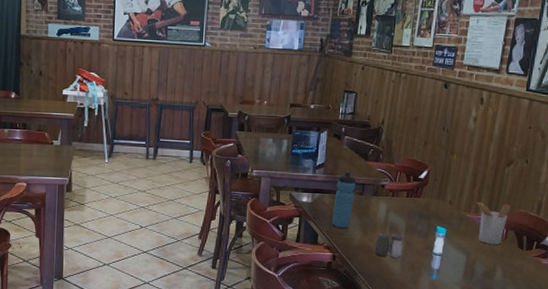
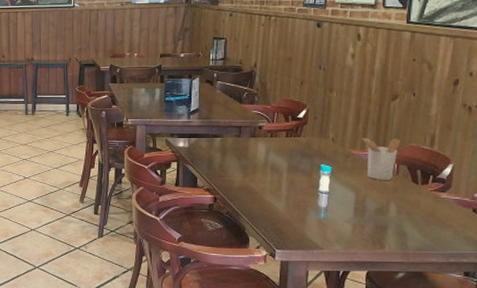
water bottle: present [332,172,356,228] -> none [210,116,232,170]
salt and pepper shaker: present [374,233,403,259] -> none [256,174,286,198]

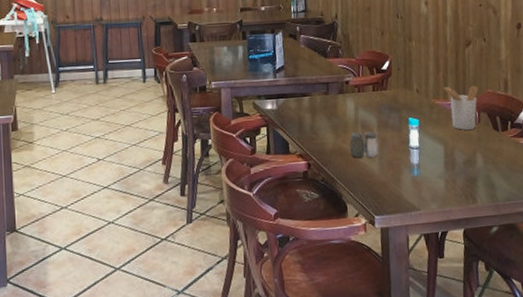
salt and pepper shaker: none [256,174,286,198] -> present [349,131,379,159]

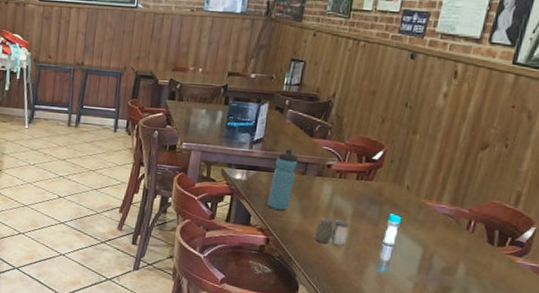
water bottle: none [300,72,321,133] -> present [267,149,298,210]
utensil holder: present [442,85,479,130] -> none [439,189,483,238]

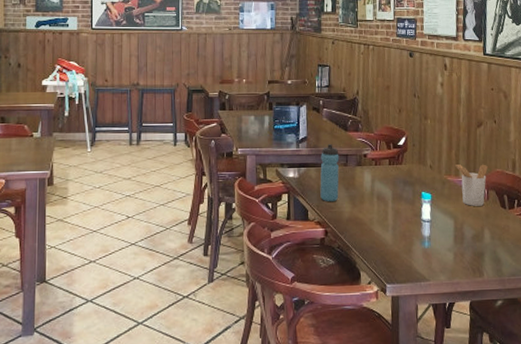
salt and pepper shaker: present [314,217,349,247] -> none [365,203,393,229]
utensil holder: none [439,189,483,238] -> present [454,164,488,206]

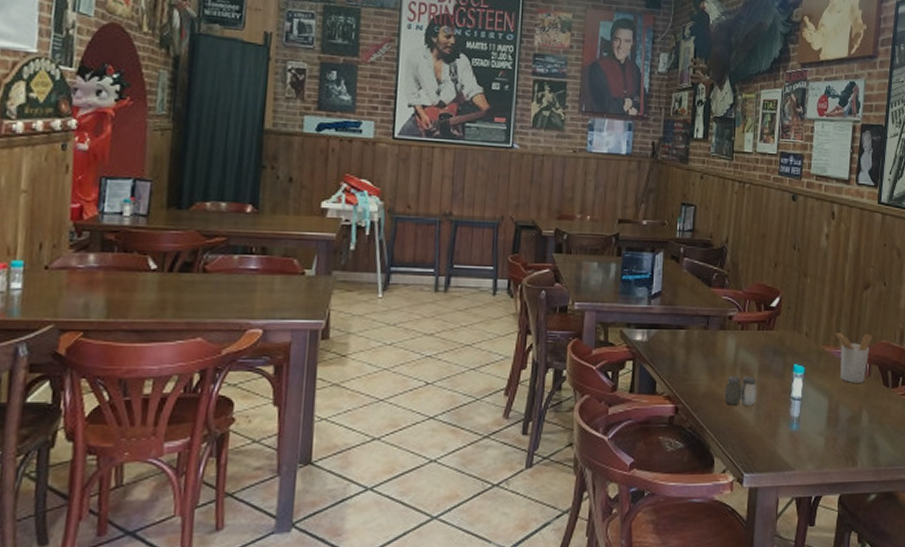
water bottle: present [320,144,339,201] -> none [672,302,699,371]
salt and pepper shaker: none [365,203,393,229] -> present [724,376,757,407]

